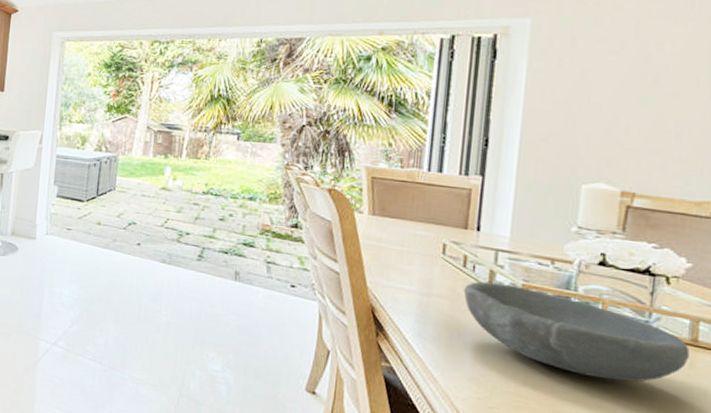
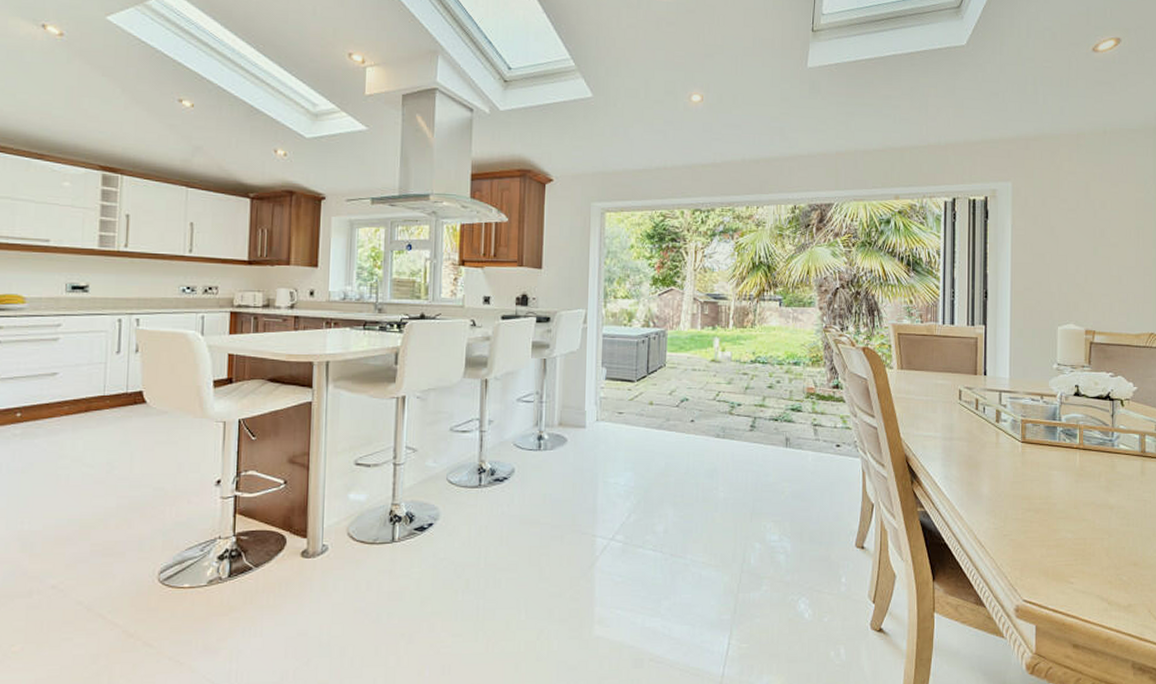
bowl: present [463,281,690,382] -> none [978,421,1141,495]

